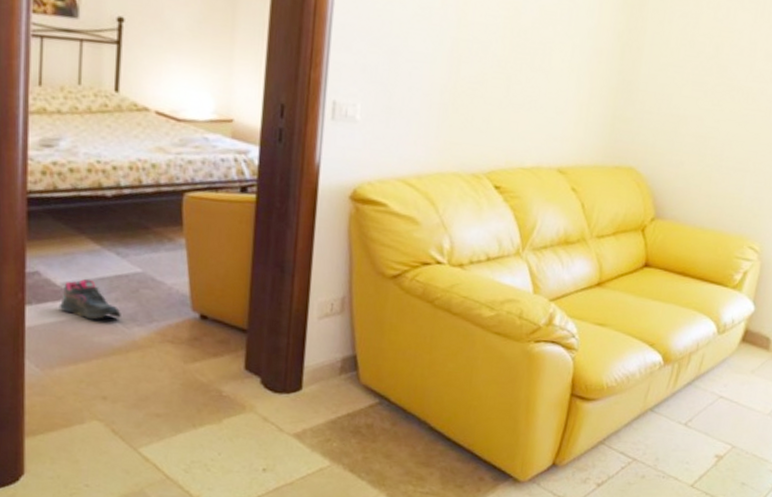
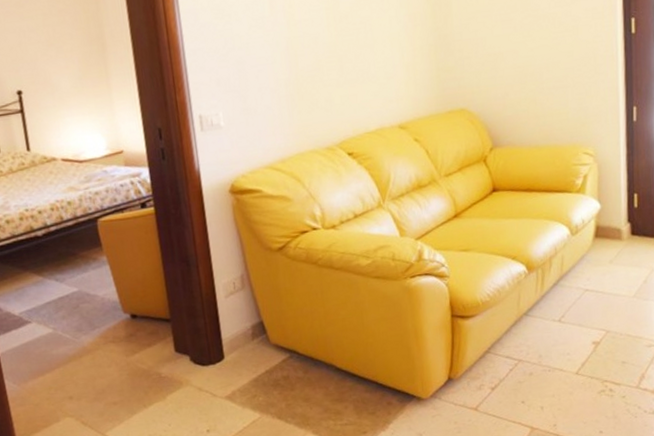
athletic shoe: present [59,278,121,320] -> none [21,305,70,338]

